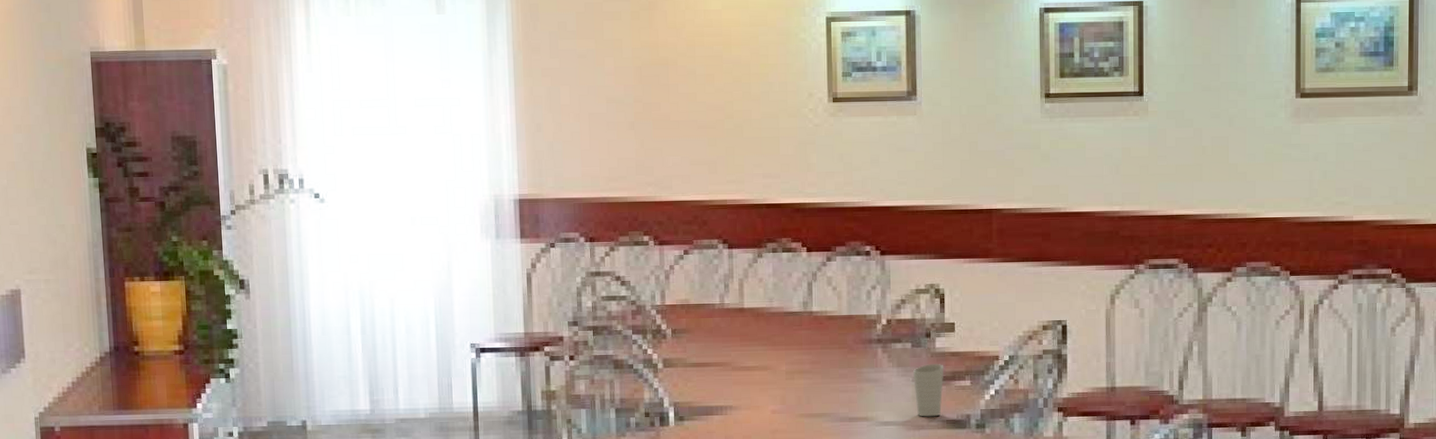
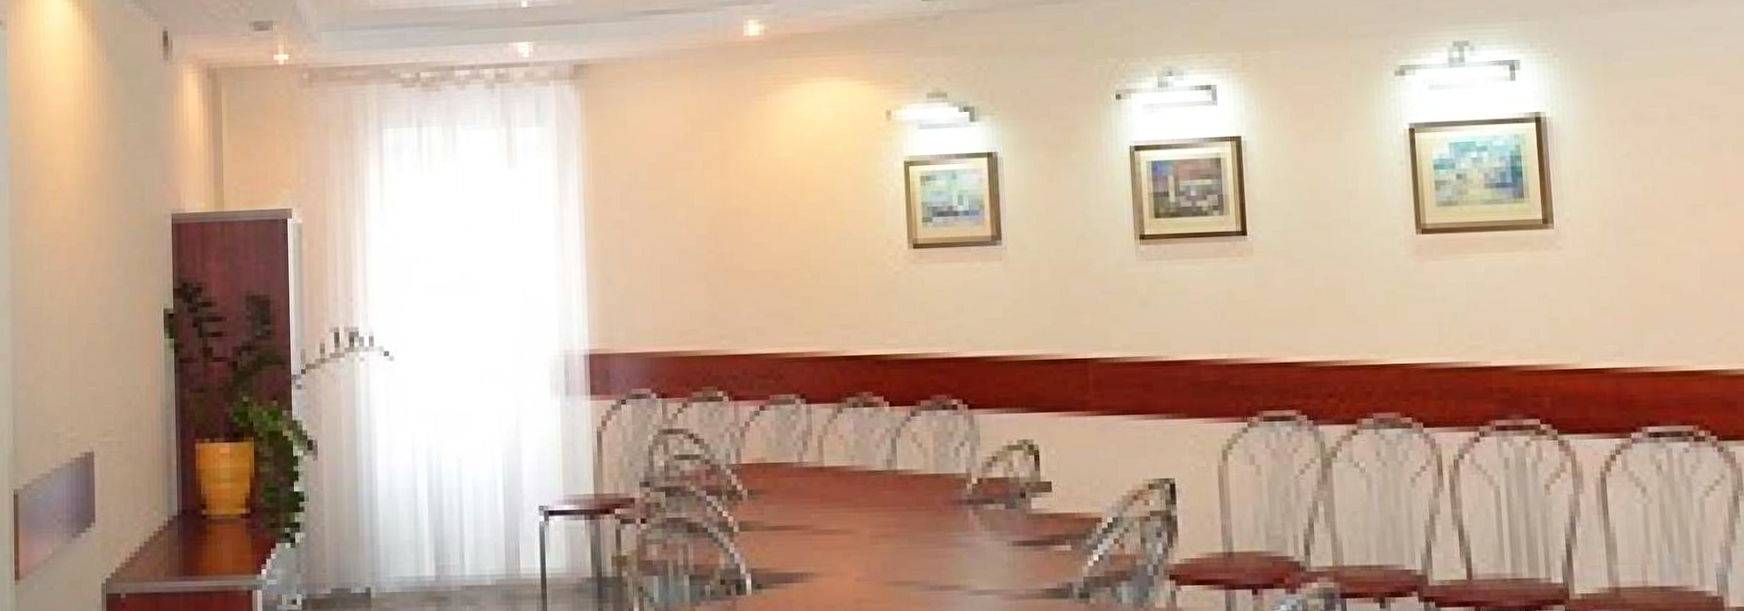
cup: present [912,363,944,417] -> none [1007,526,1042,585]

